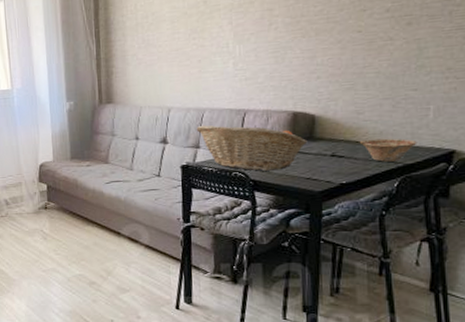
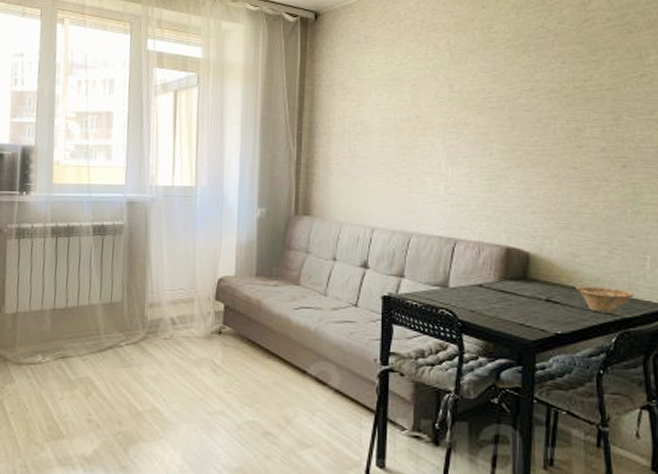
fruit basket: present [196,125,308,171] -> none [401,251,521,312]

